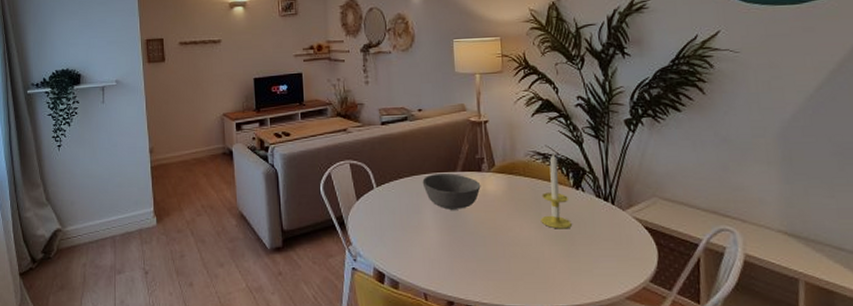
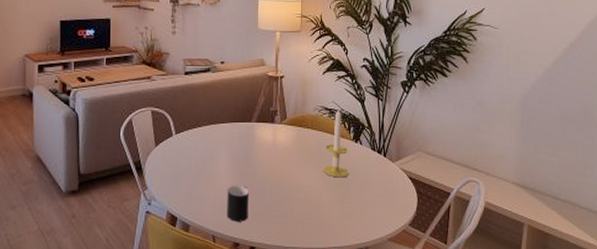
bowl: present [422,173,481,210] -> none [219,124,273,158]
cup: none [436,239,461,278] -> present [226,185,249,222]

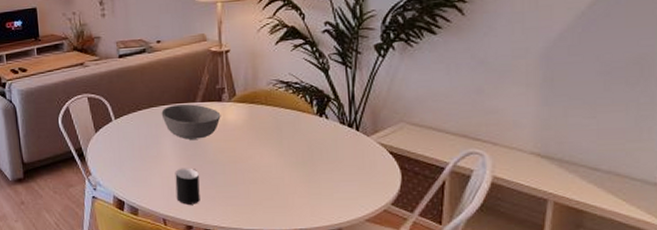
bowl: none [219,124,273,158] -> present [161,104,221,140]
candle: present [322,109,349,178] -> none [281,81,313,156]

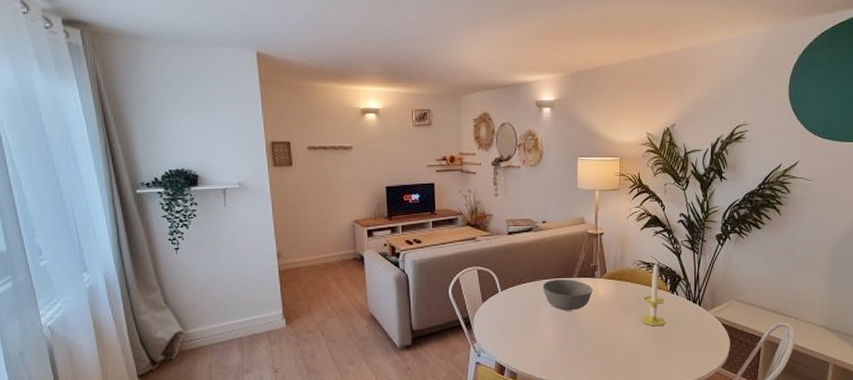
cup: present [175,168,200,205] -> none [551,336,571,369]
candle: none [281,81,313,156] -> present [641,262,665,327]

